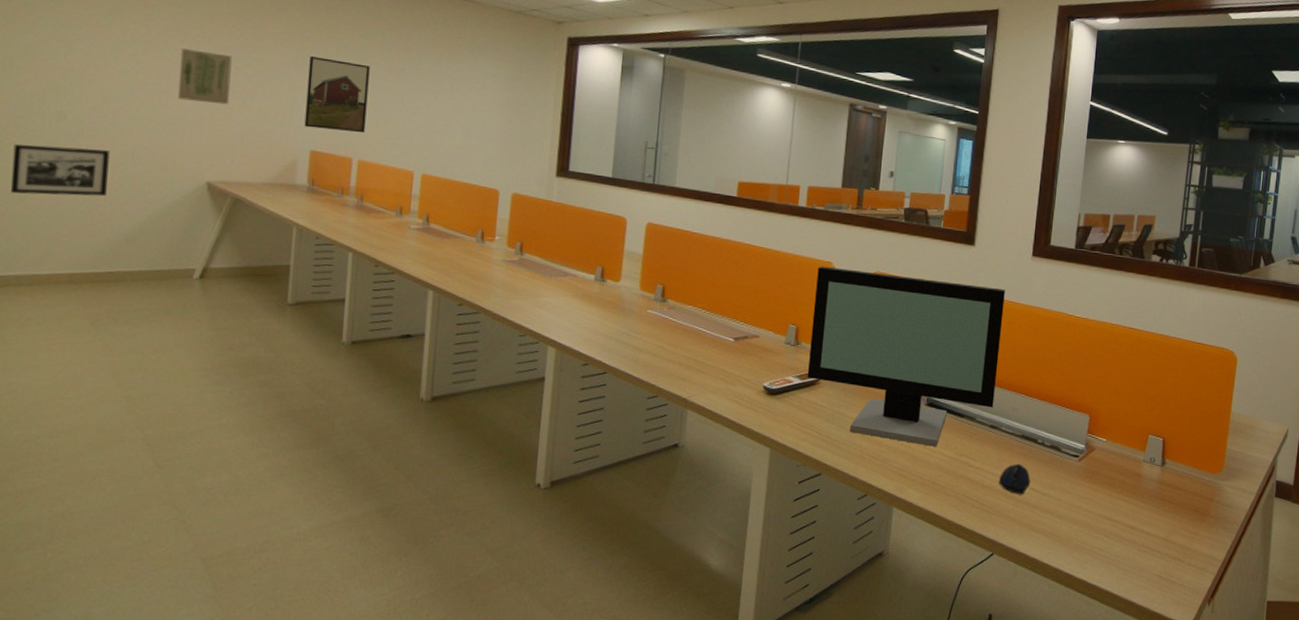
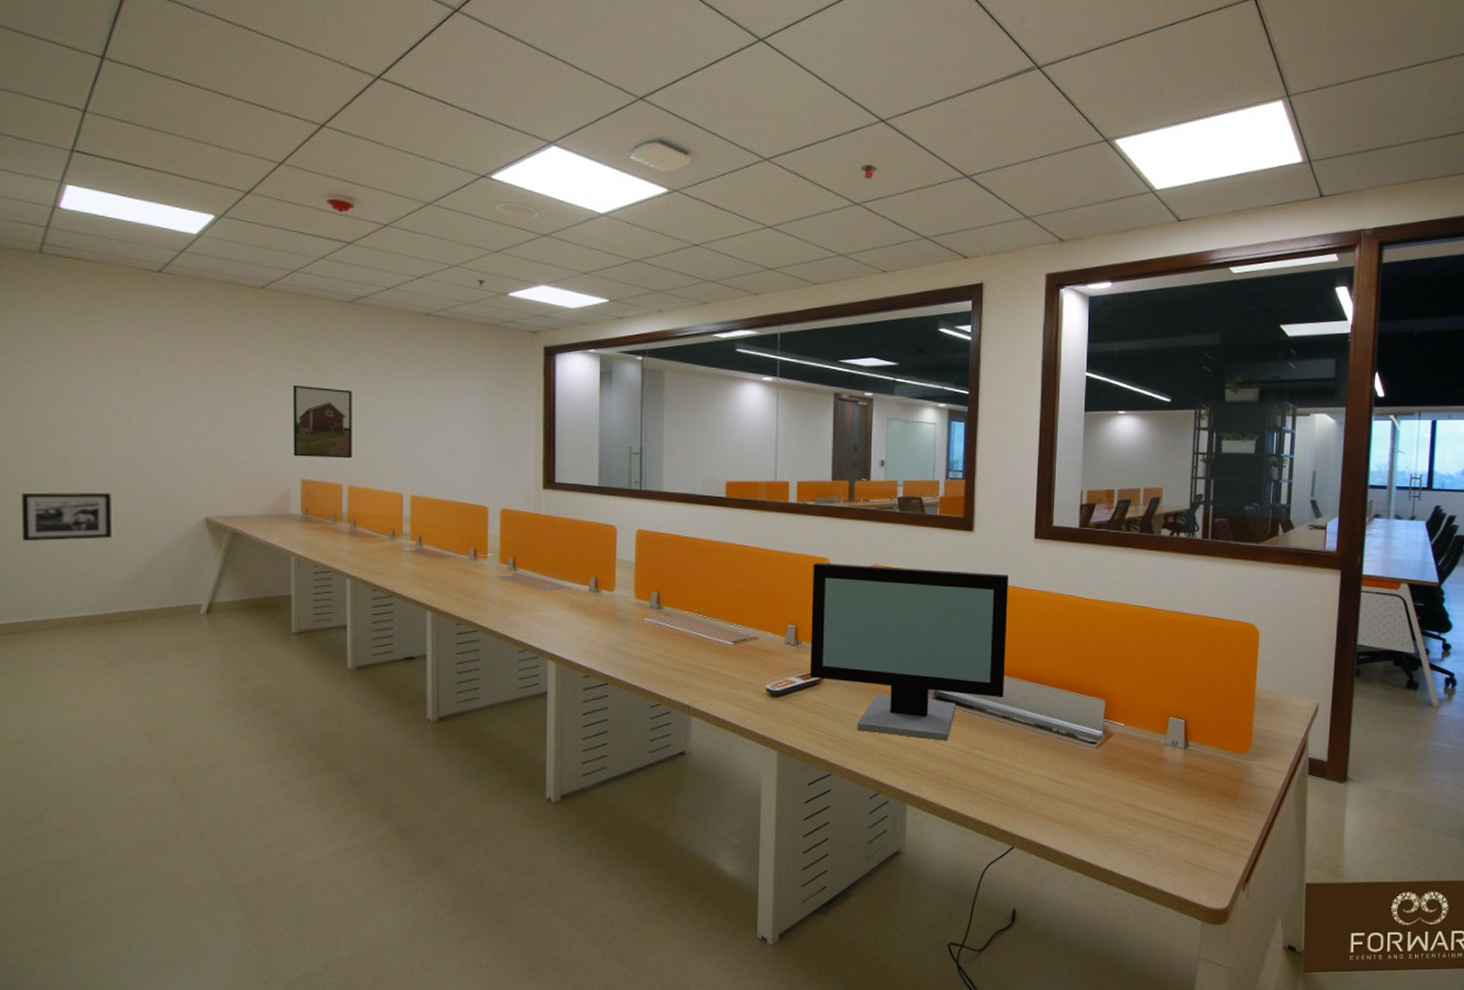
wall art: present [177,48,232,105] -> none [170,387,219,440]
computer mouse: present [999,463,1030,494] -> none [1015,753,1047,785]

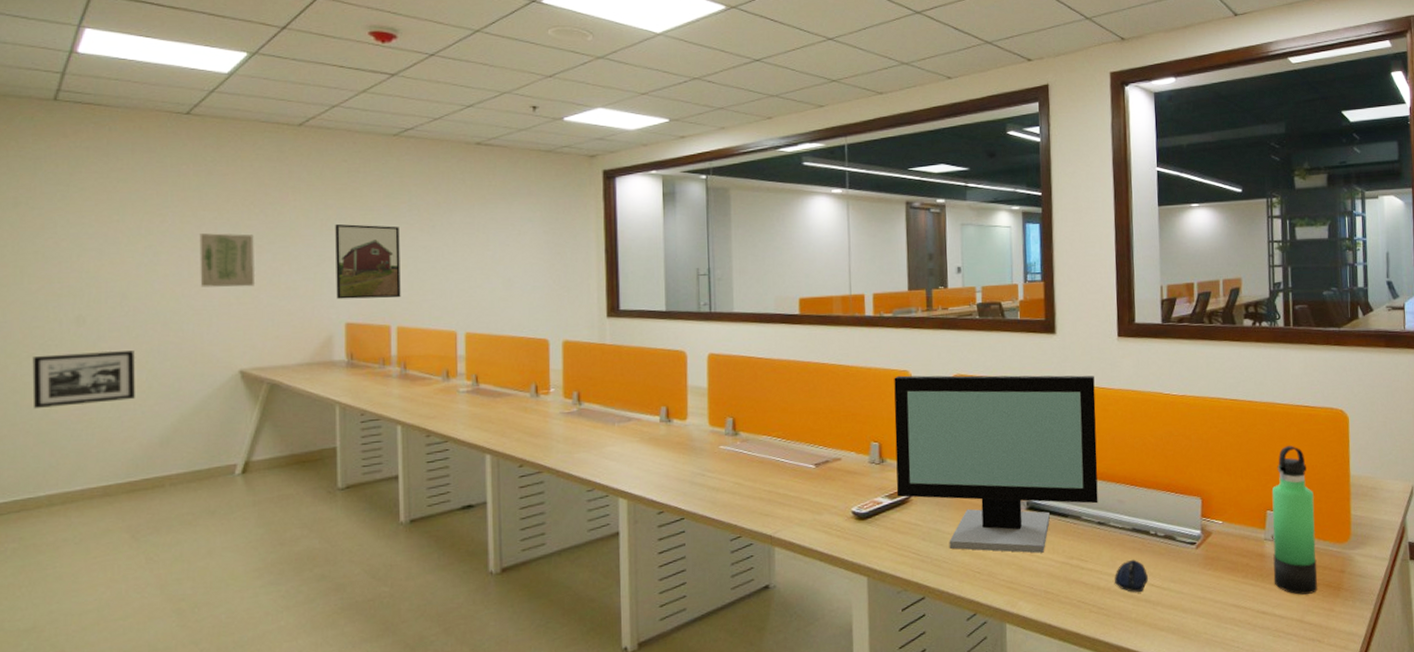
wall art: none [170,387,219,440] -> present [199,233,254,287]
computer mouse: none [1015,753,1047,785] -> present [1115,559,1148,592]
thermos bottle: none [1170,656,1218,800] -> present [1271,446,1318,595]

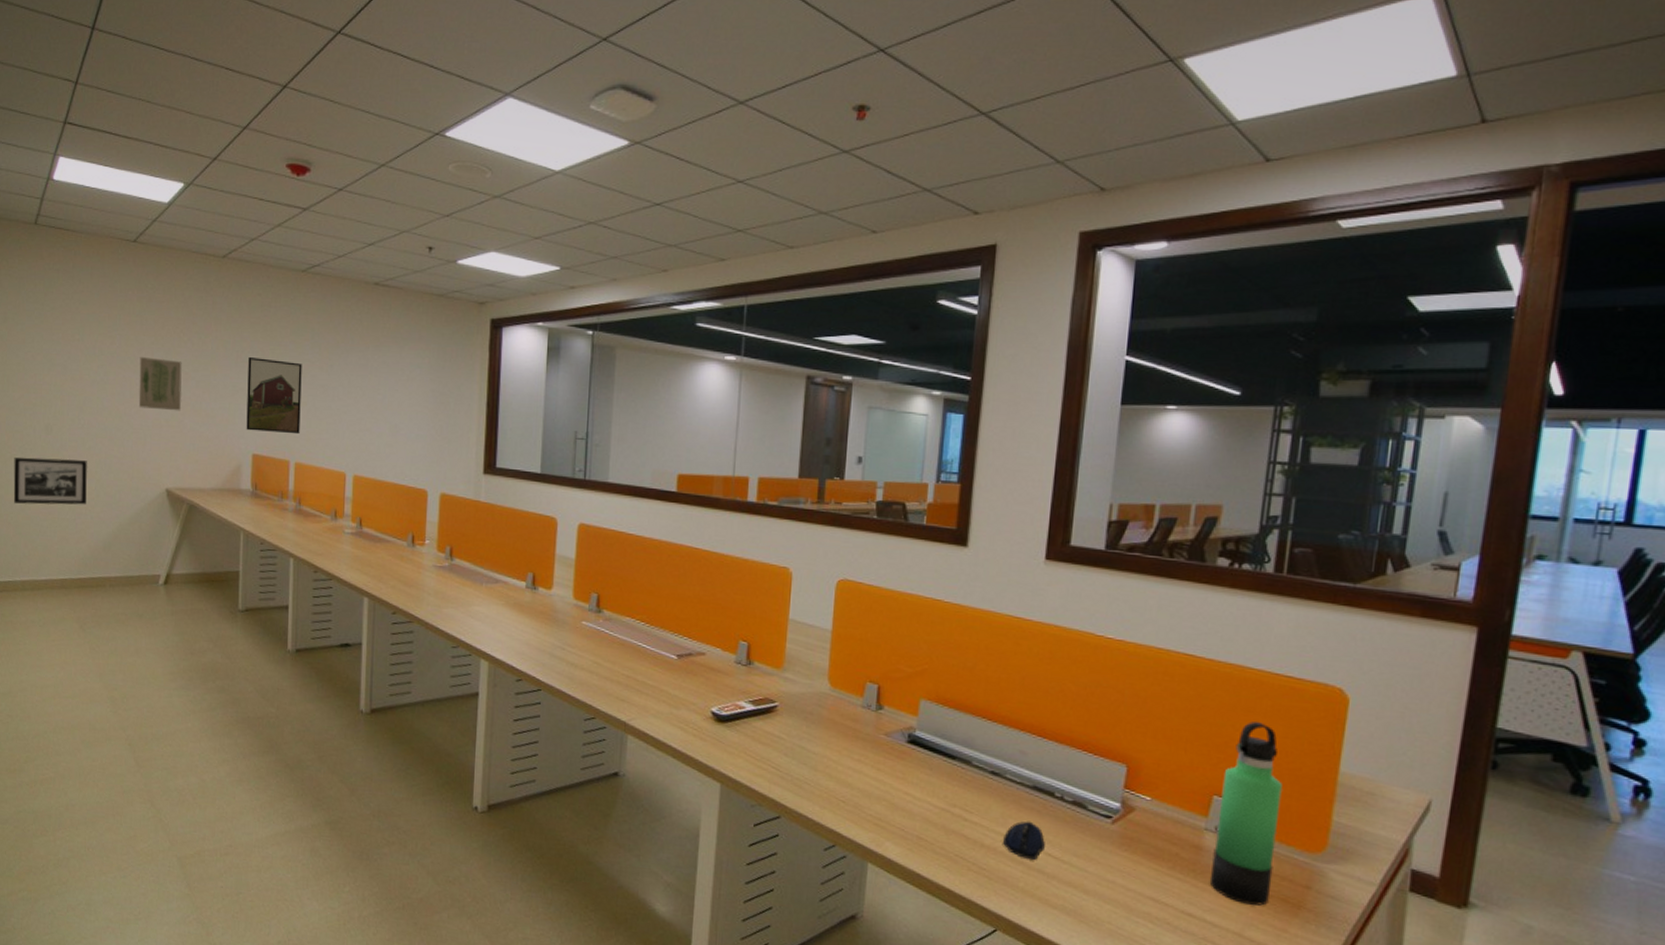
computer monitor: present [894,375,1098,553] -> none [761,572,1009,794]

